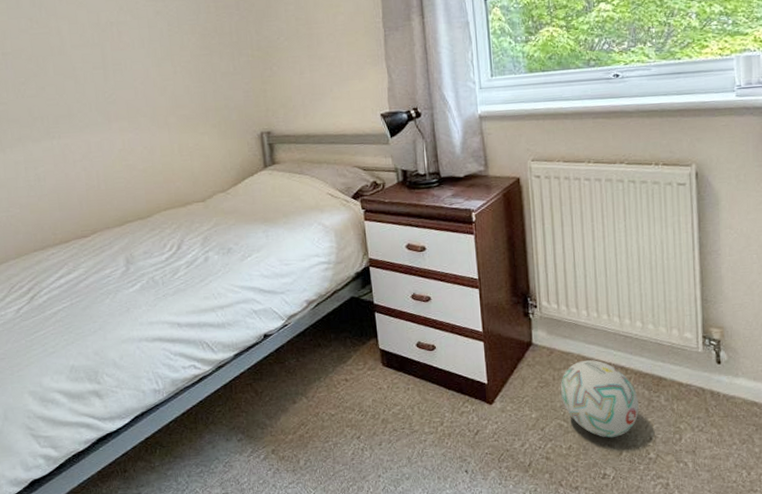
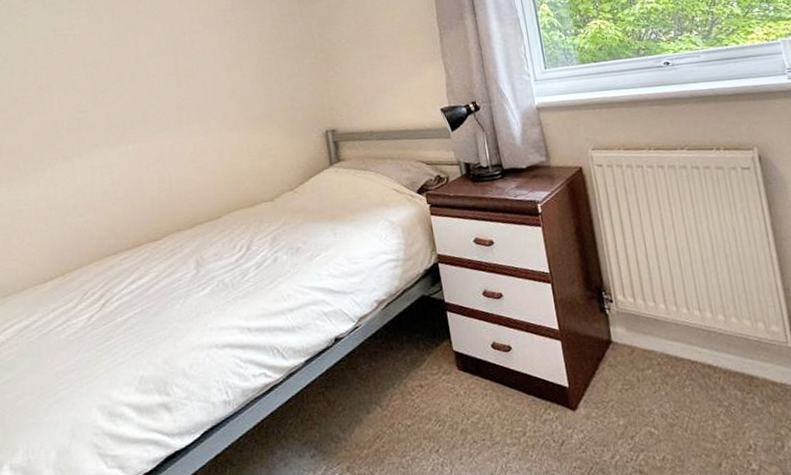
ball: present [560,360,639,438] -> none [646,358,734,447]

